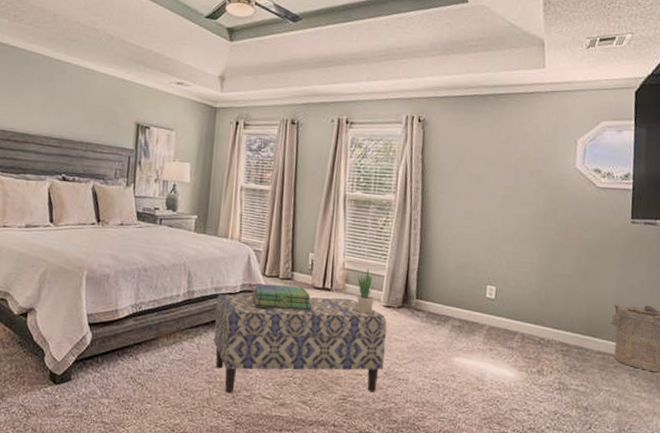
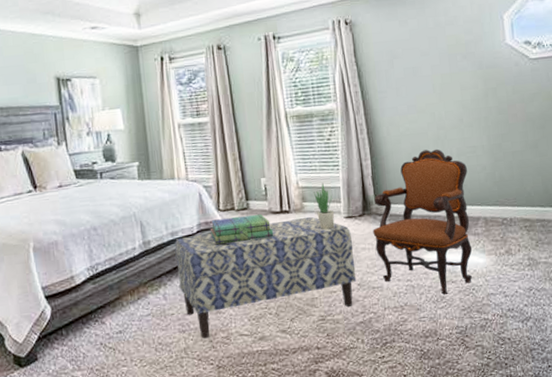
armchair: none [408,256,513,401] -> present [373,149,473,295]

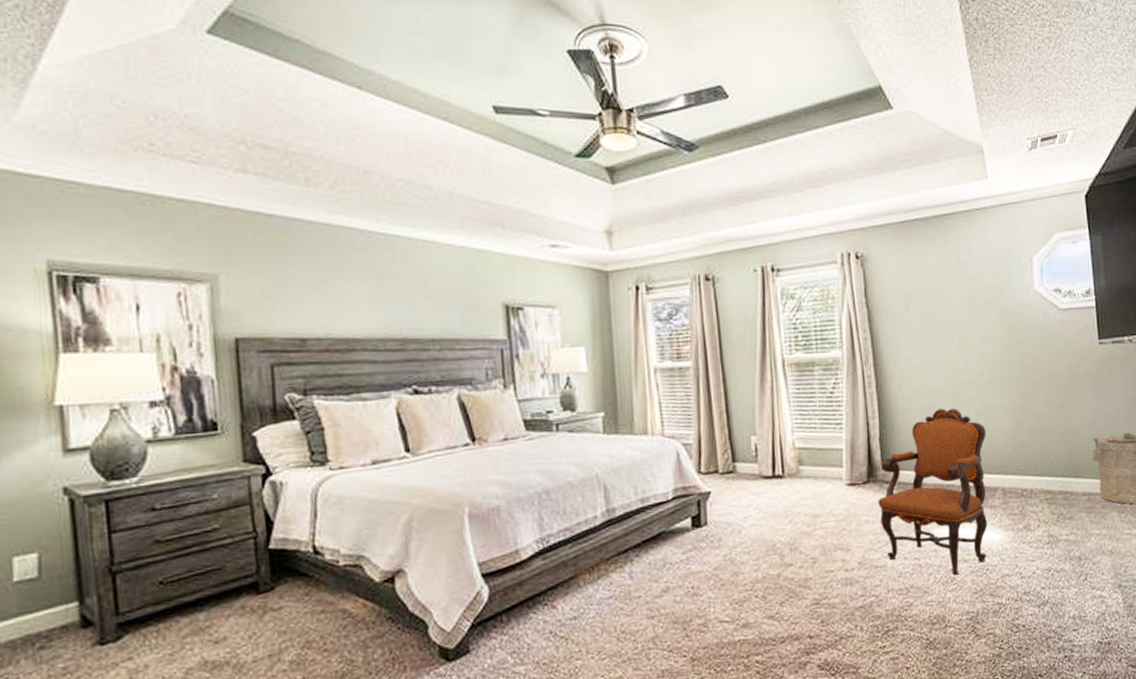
bench: present [174,216,357,338] -> none [645,482,858,625]
stack of books: present [209,214,274,244] -> none [688,479,764,513]
potted plant: present [314,182,335,230] -> none [812,443,835,499]

